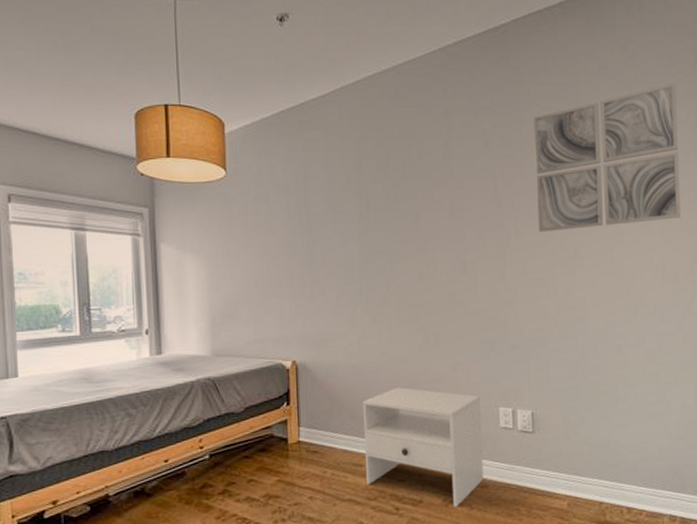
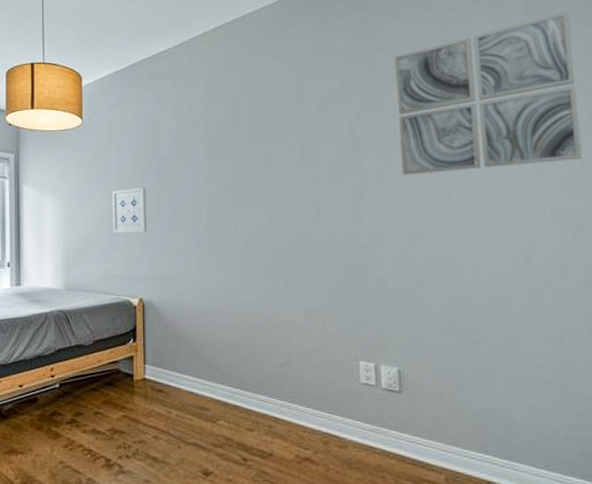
wall art: none [261,244,299,294] -> present [112,187,147,233]
nightstand: present [363,387,484,507] -> none [209,331,342,465]

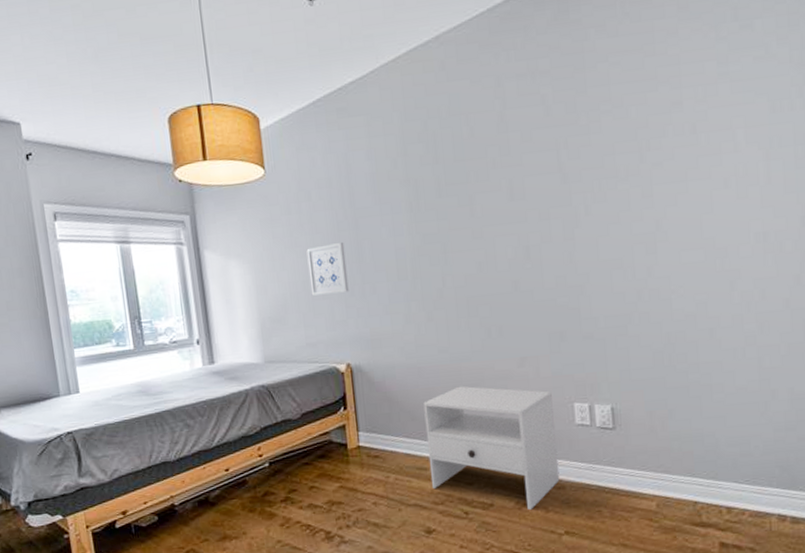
nightstand: none [209,331,342,465] -> present [423,386,560,510]
wall art: present [394,12,582,175] -> none [601,17,785,207]

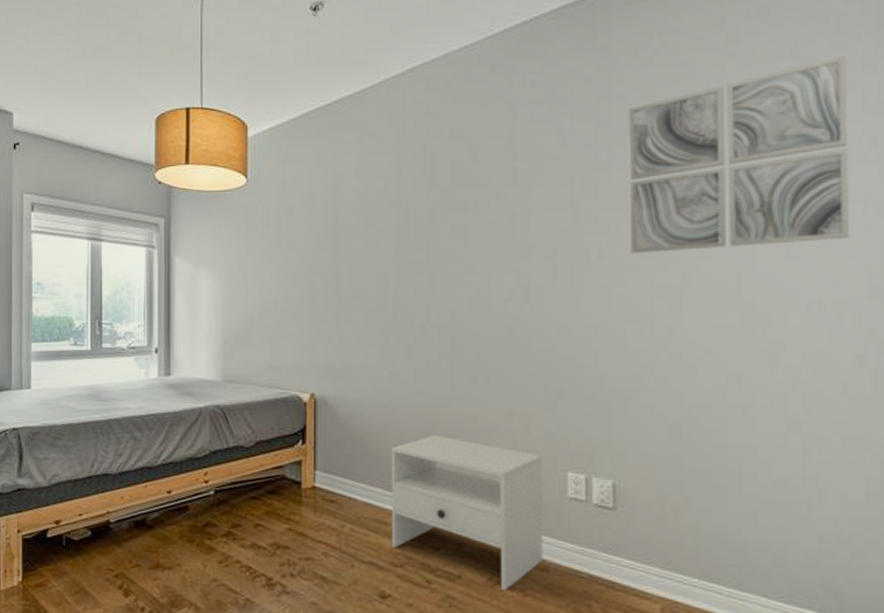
wall art: present [306,241,349,296] -> none [281,261,322,316]
wall art: none [601,17,785,207] -> present [628,57,849,254]

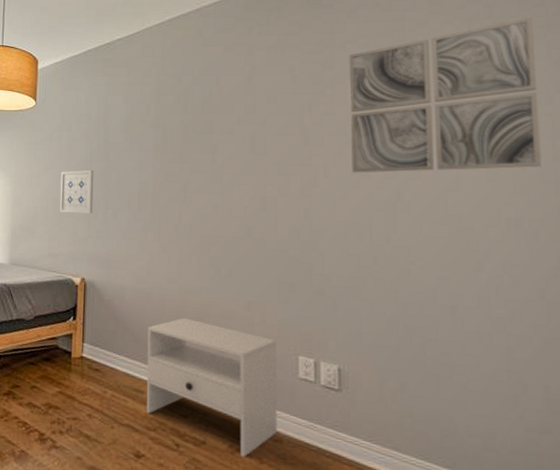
wall art: none [281,261,322,316] -> present [59,169,94,214]

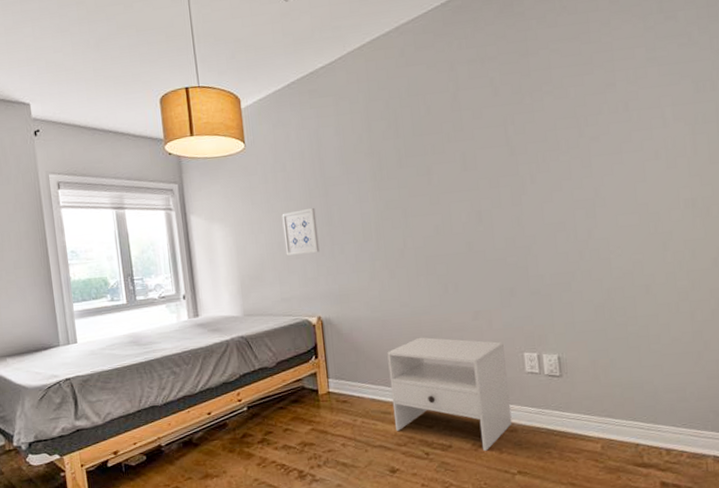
wall art: present [349,18,541,173] -> none [542,9,709,177]

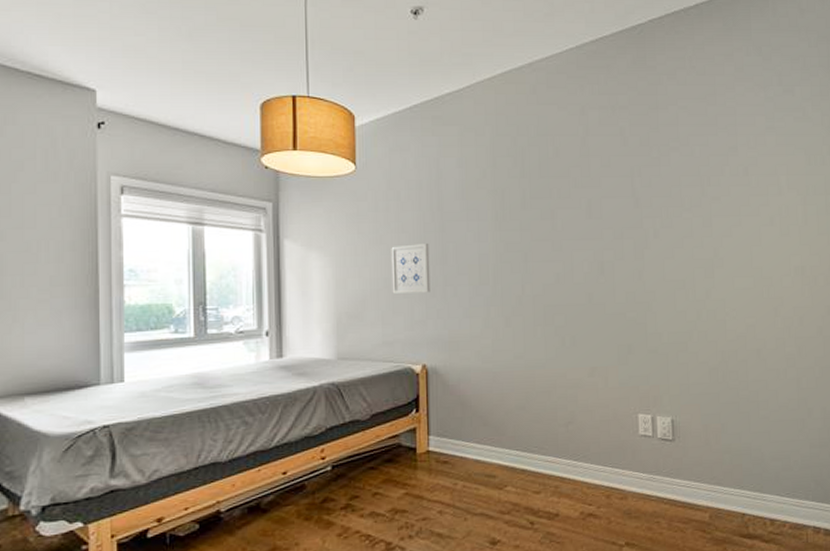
nightstand: present [387,337,512,451] -> none [496,392,623,520]

